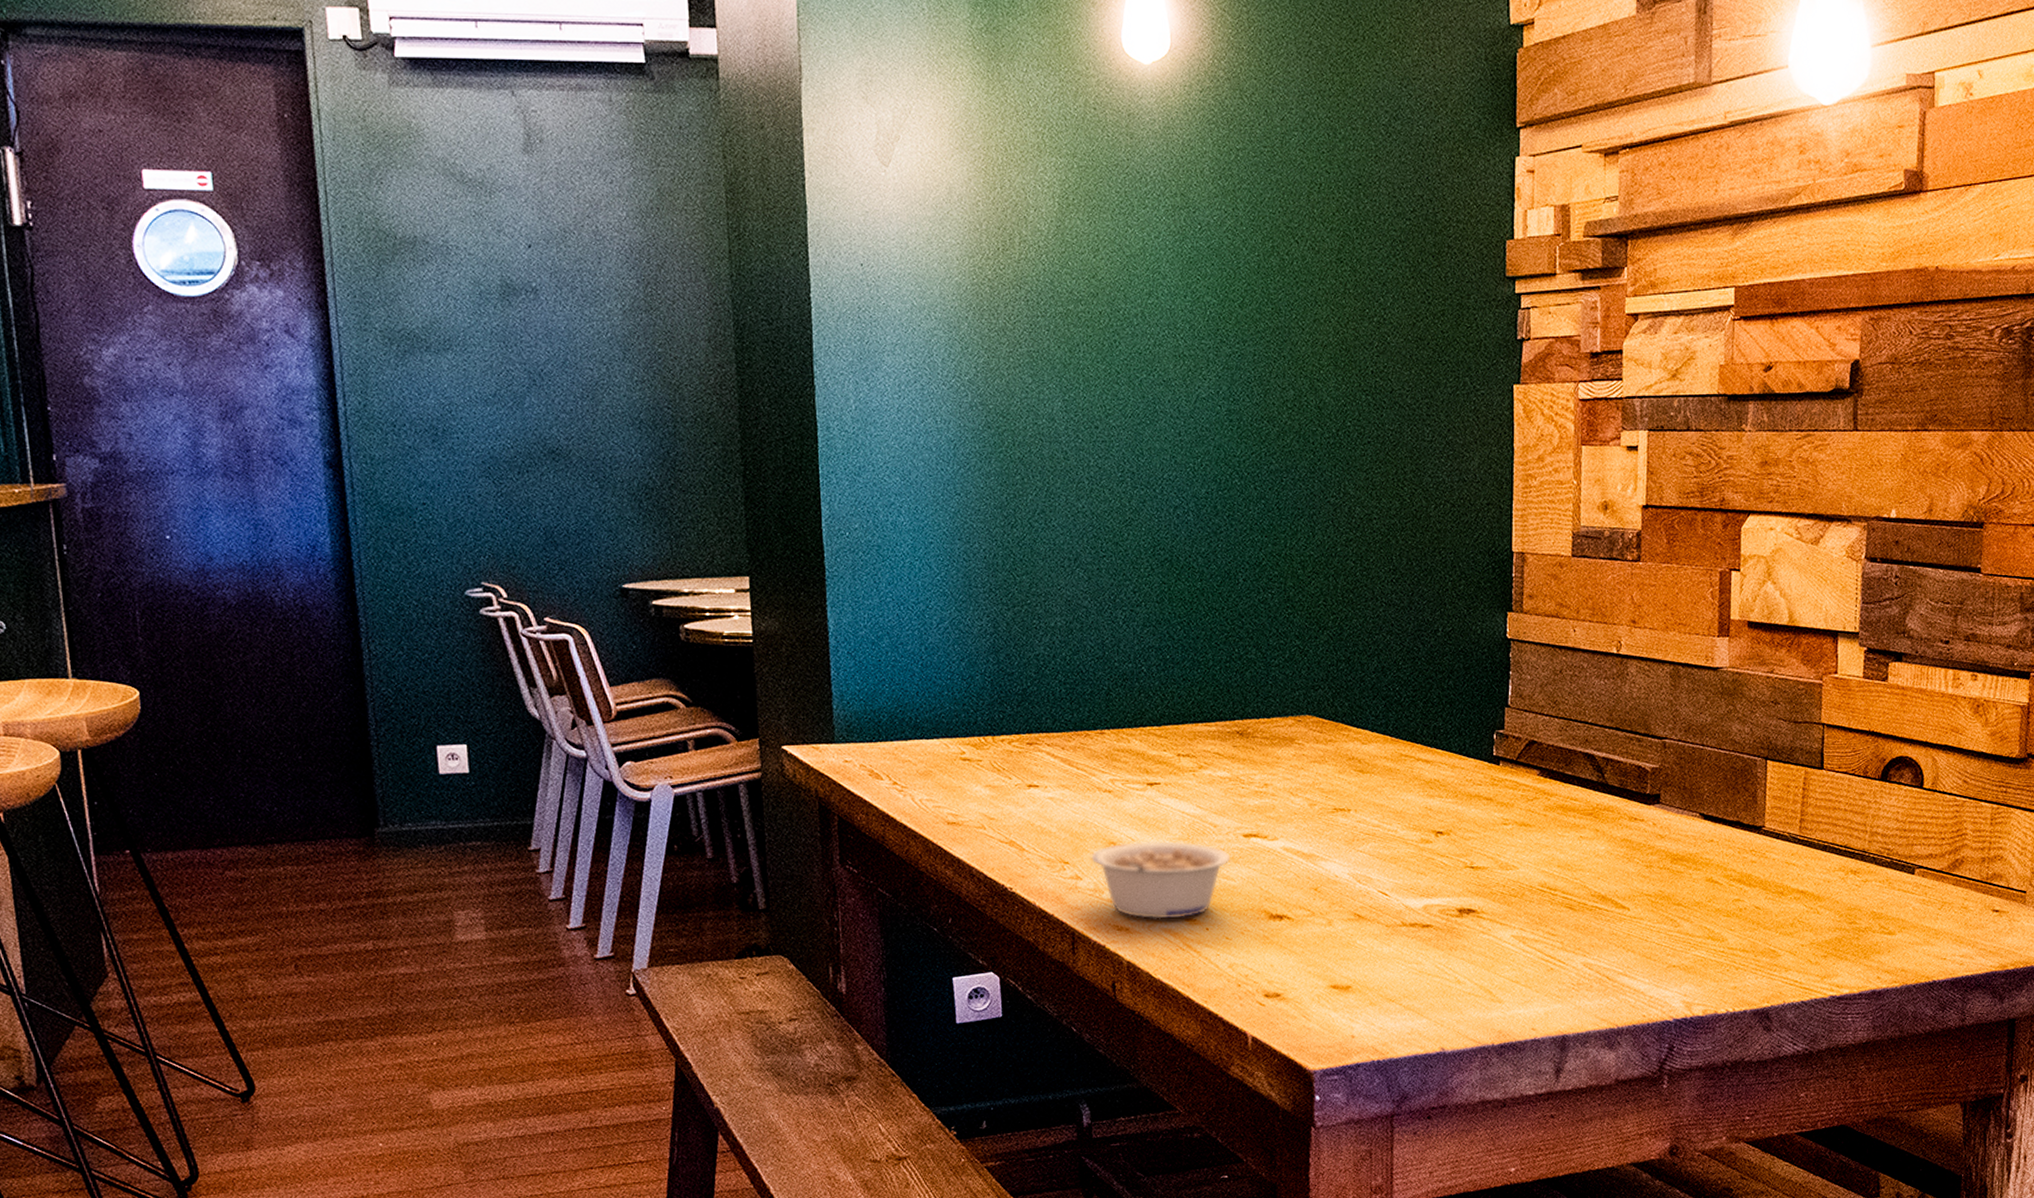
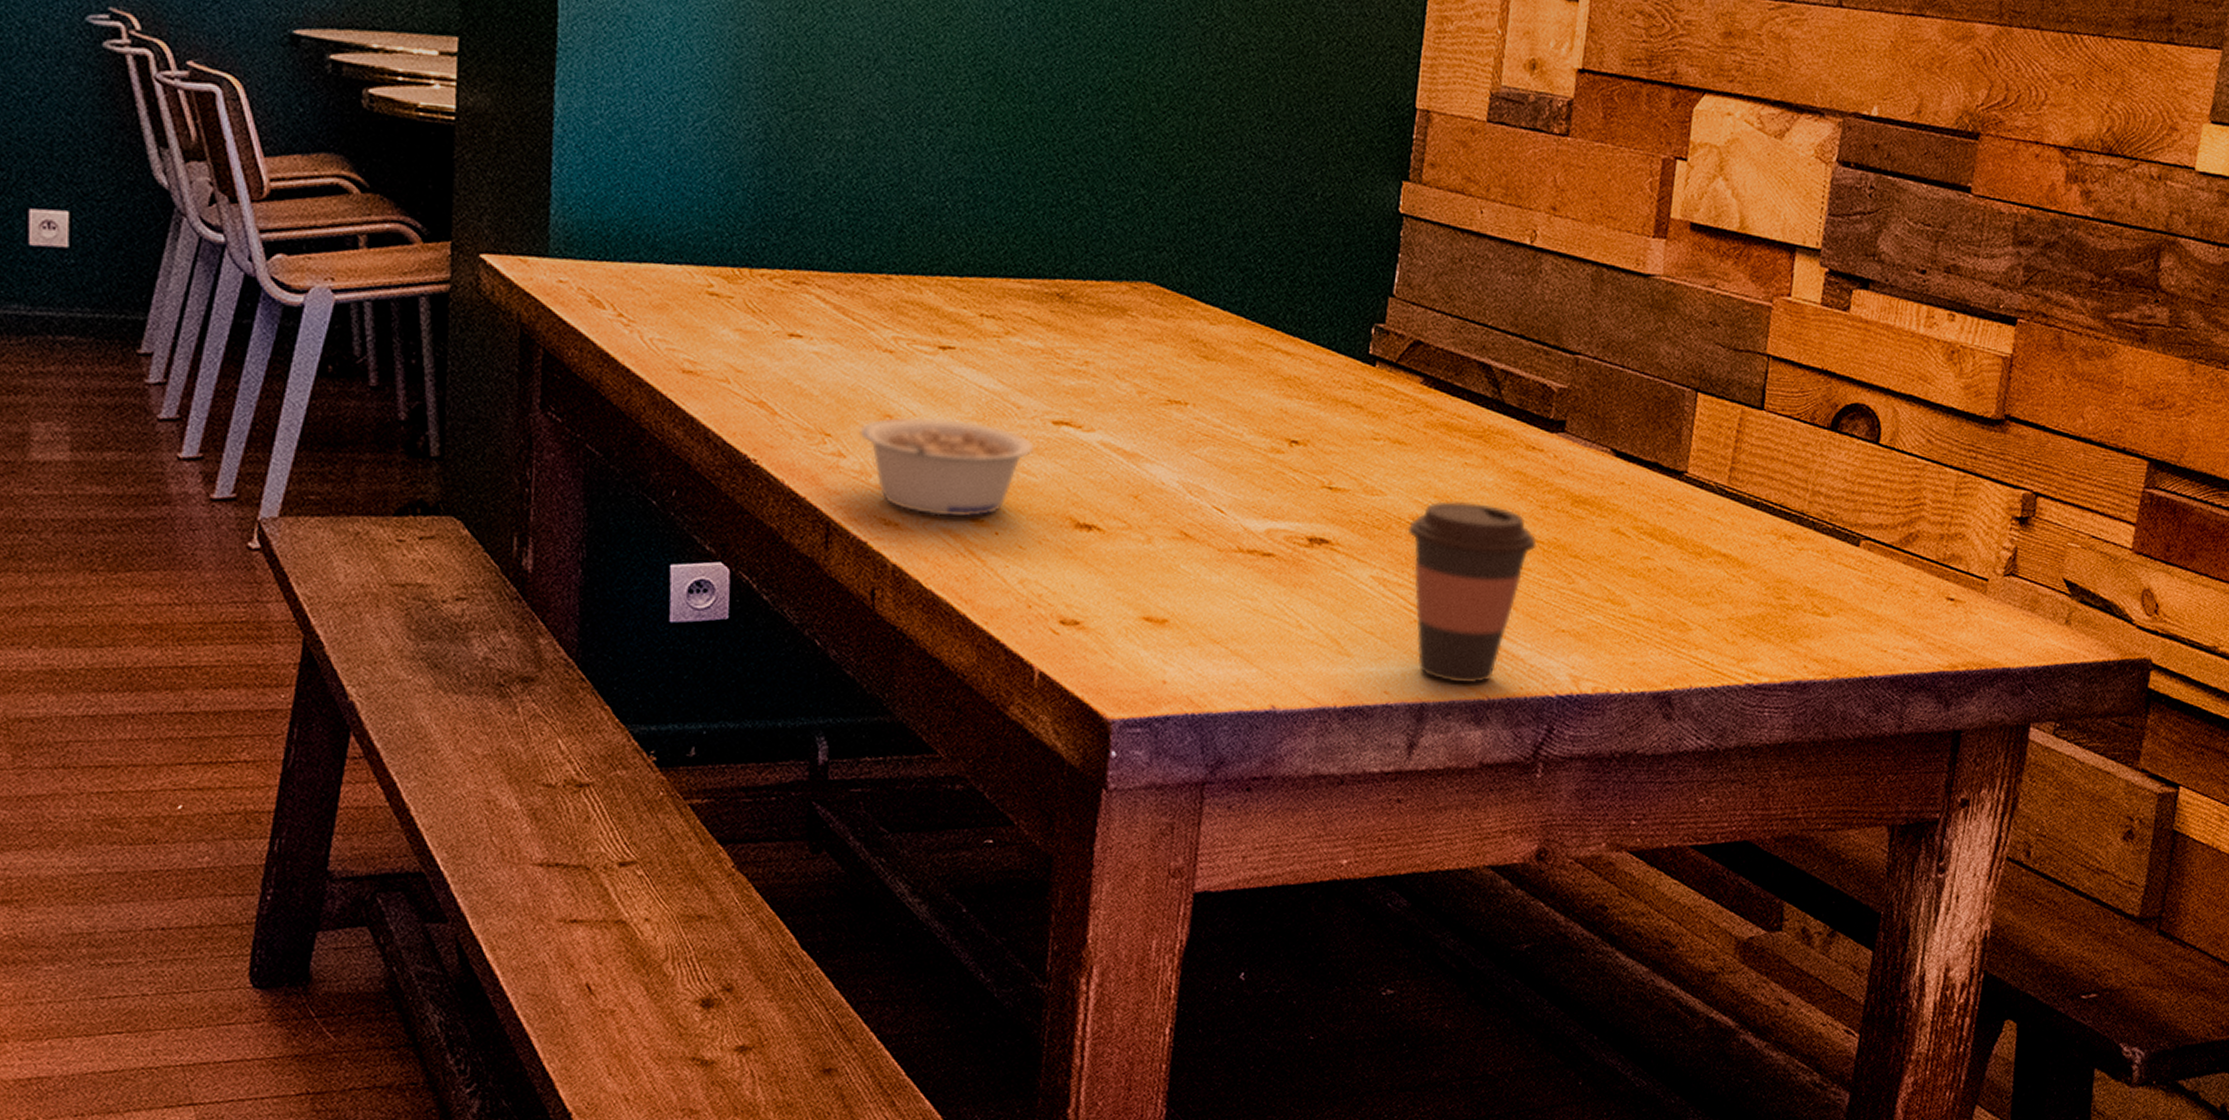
coffee cup: none [1538,868,1645,1017] -> present [1407,501,1537,684]

